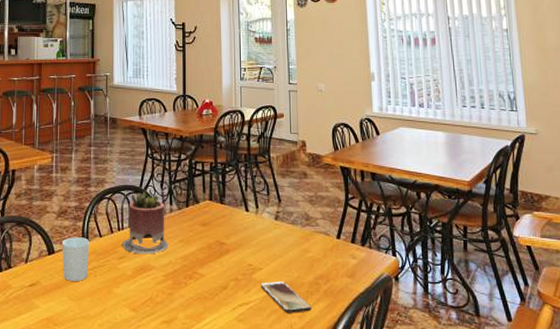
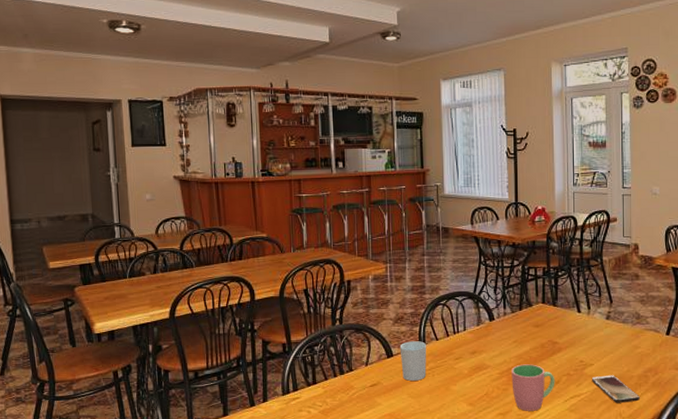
succulent planter: present [122,191,169,254] -> none [458,297,503,355]
cup: none [177,266,223,320] -> present [511,364,555,411]

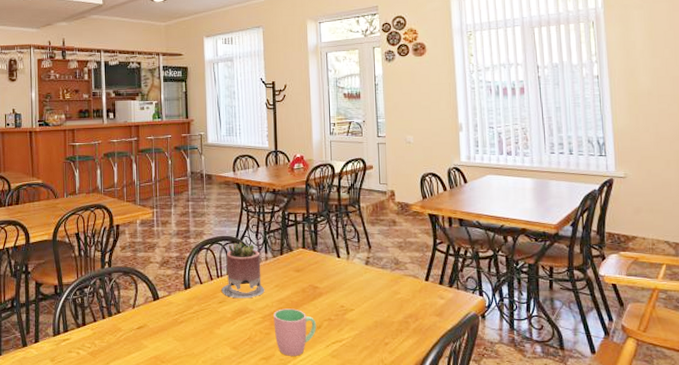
cup: present [399,341,427,381] -> none [165,284,192,323]
succulent planter: none [458,297,503,355] -> present [221,242,265,299]
smartphone: present [591,375,640,403] -> none [352,321,401,349]

